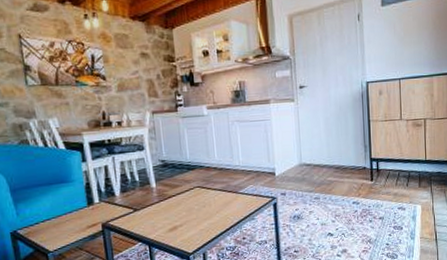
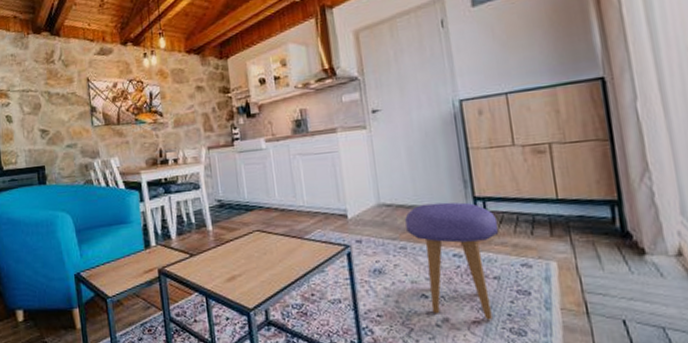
stool: none [320,162,386,249] -> present [405,202,499,320]

